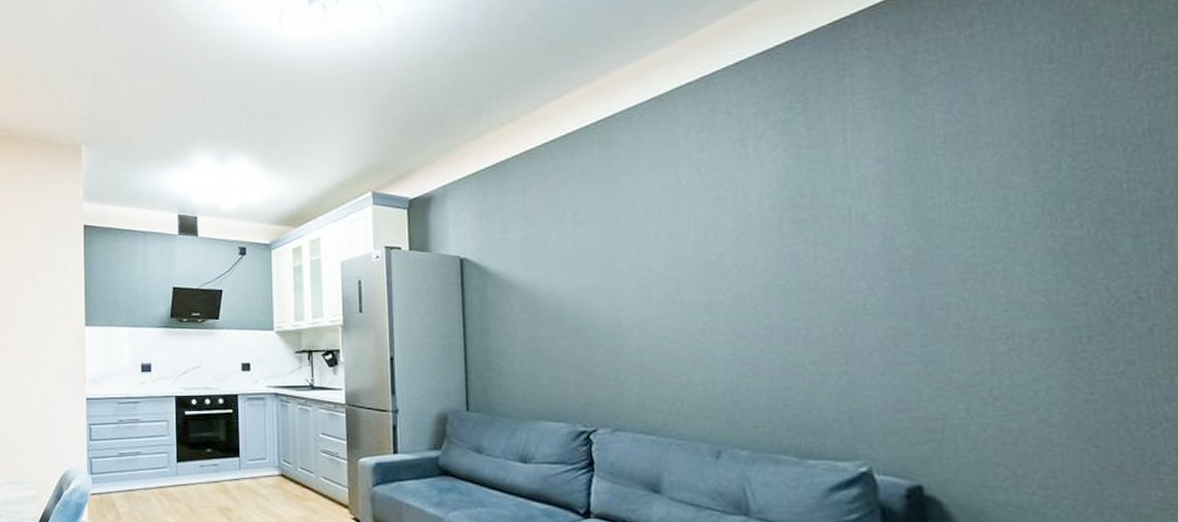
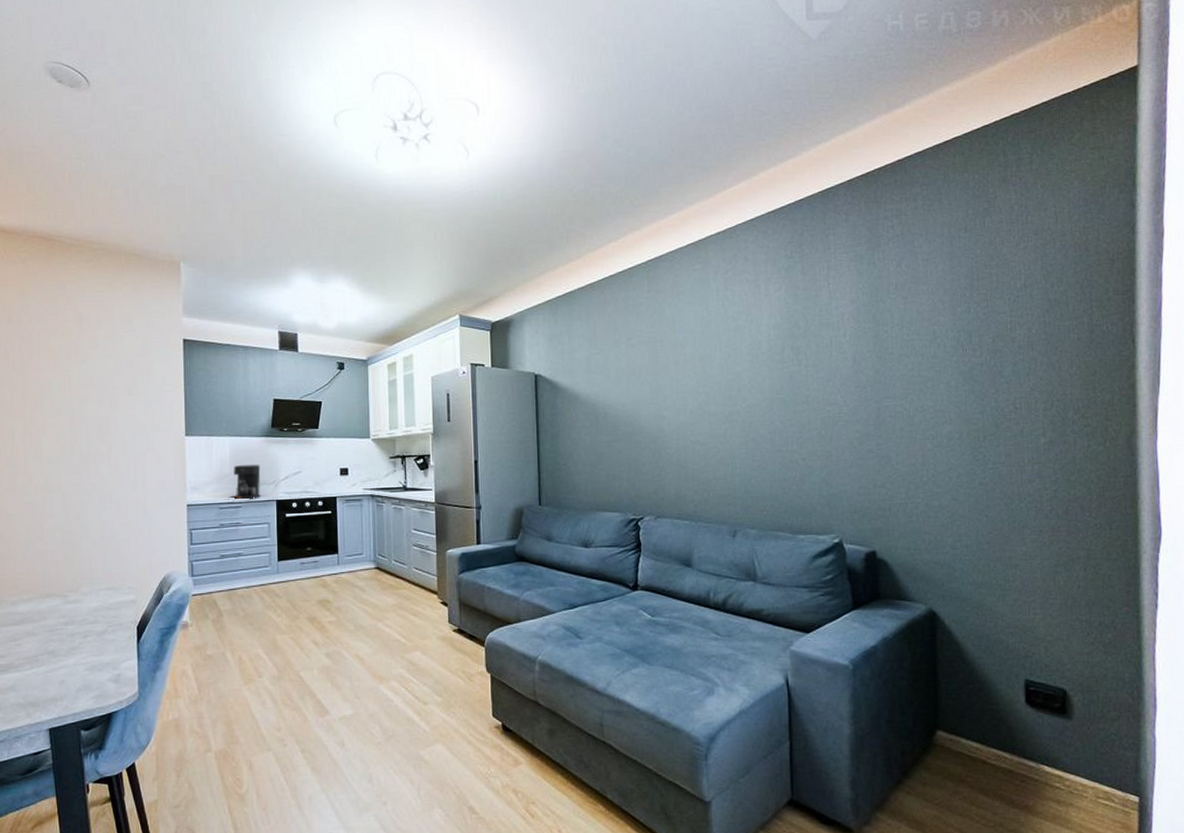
coffee maker: none [128,357,160,396] -> present [230,464,261,501]

